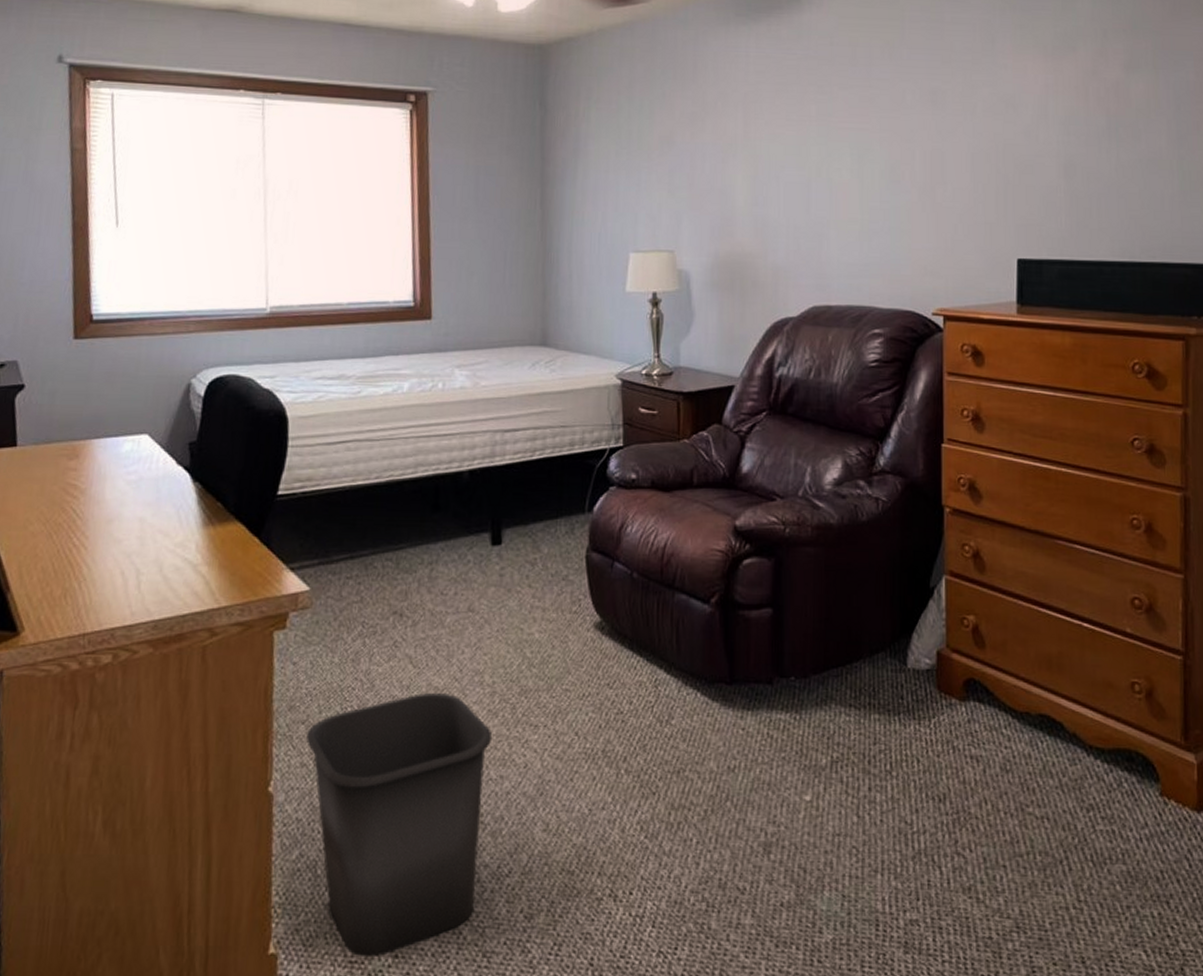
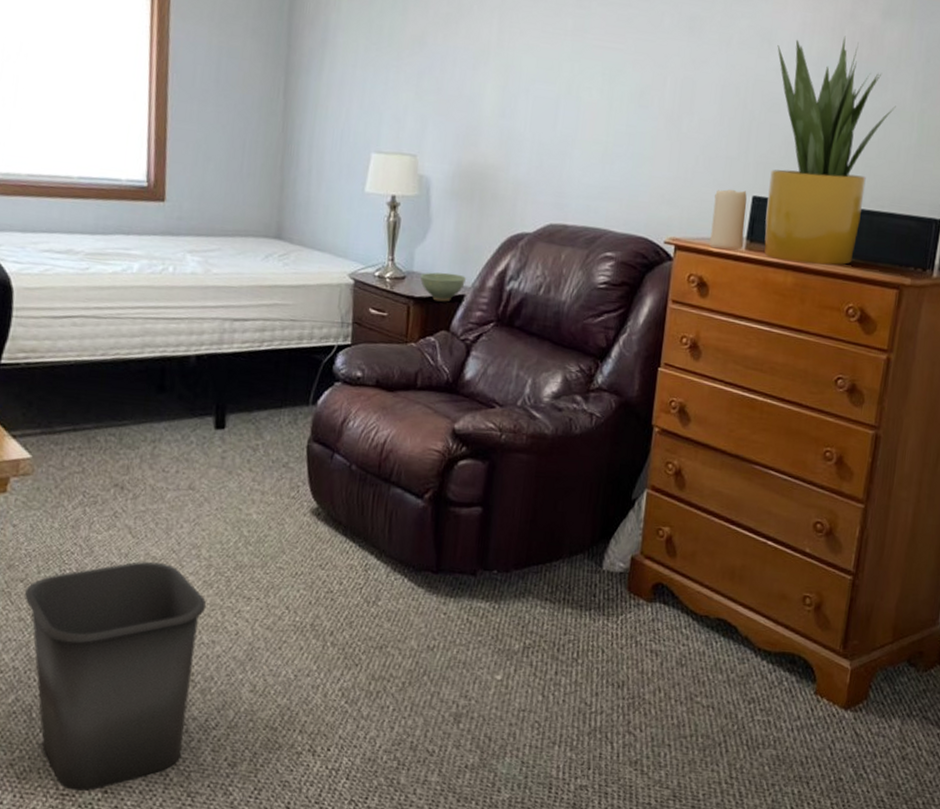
bowl: none [687,364,735,395] -> present [420,272,467,302]
candle: none [978,254,1015,317] -> present [708,189,747,251]
planter: none [1022,93,1153,323] -> present [764,36,896,266]

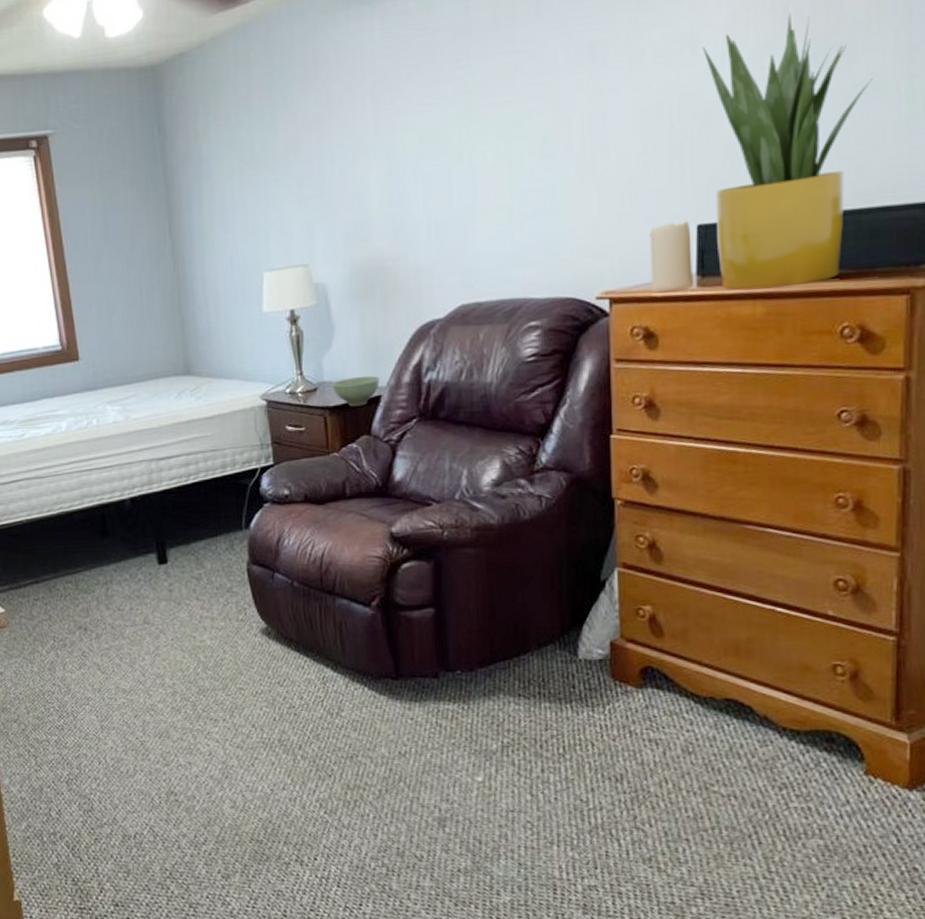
waste bin: present [25,561,206,792] -> none [20,693,177,906]

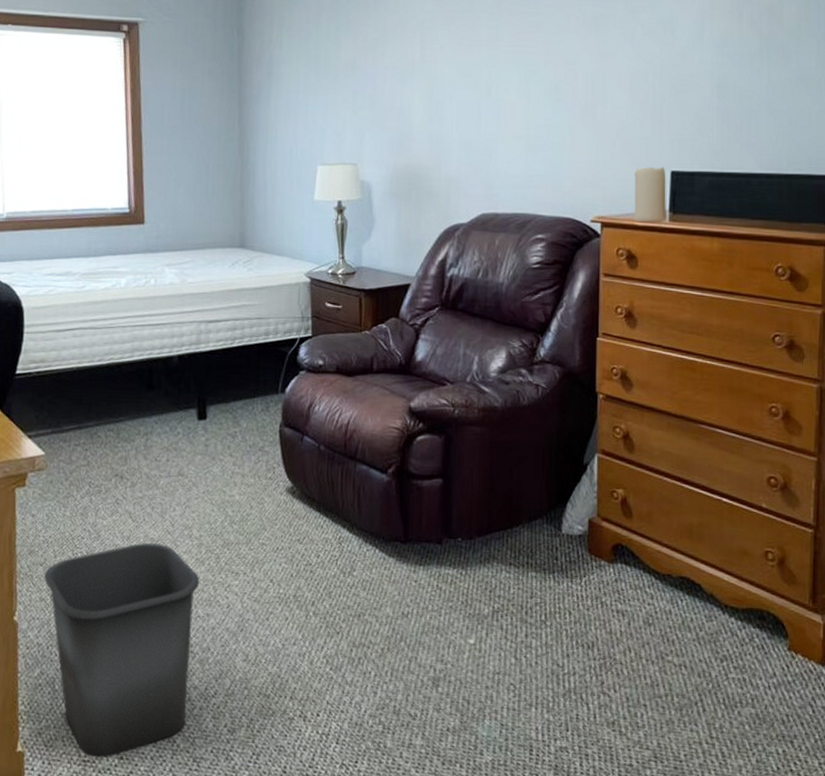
waste bin: none [20,693,177,906] -> present [44,542,199,758]
bowl: present [331,375,381,407] -> none [368,265,411,292]
planter: present [702,13,873,291] -> none [679,16,802,230]

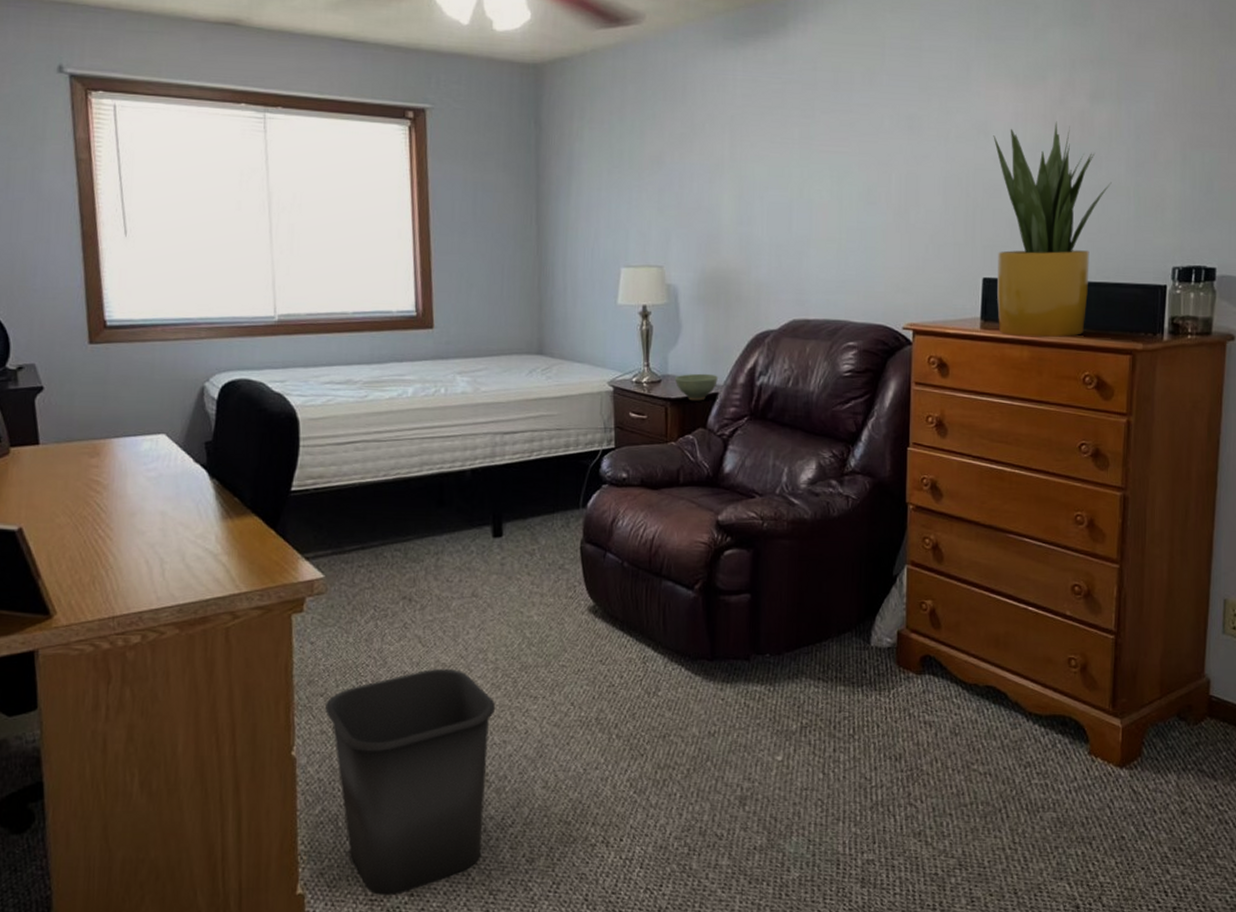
bowl: none [368,265,411,292] -> present [674,373,719,401]
candle: present [633,166,667,224] -> none [945,273,979,332]
planter: none [679,16,802,230] -> present [993,121,1112,338]

